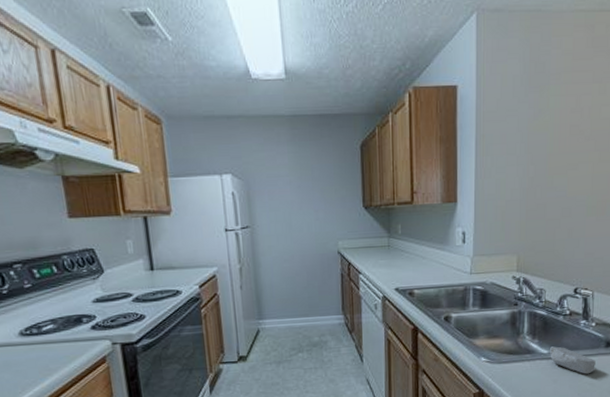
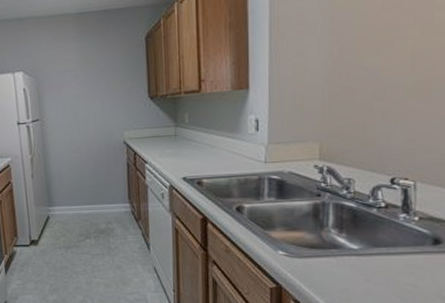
soap bar: present [550,346,596,375] -> none [361,242,420,274]

